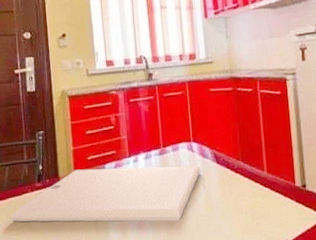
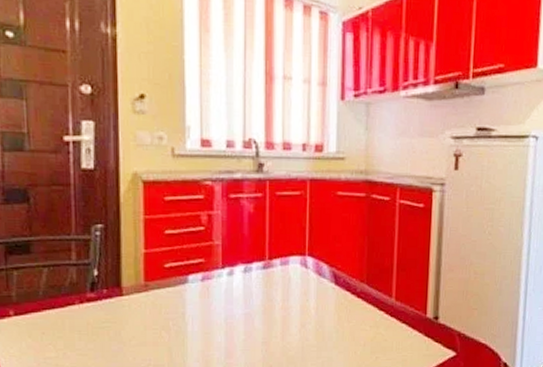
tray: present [11,165,201,222] -> none [48,279,314,350]

